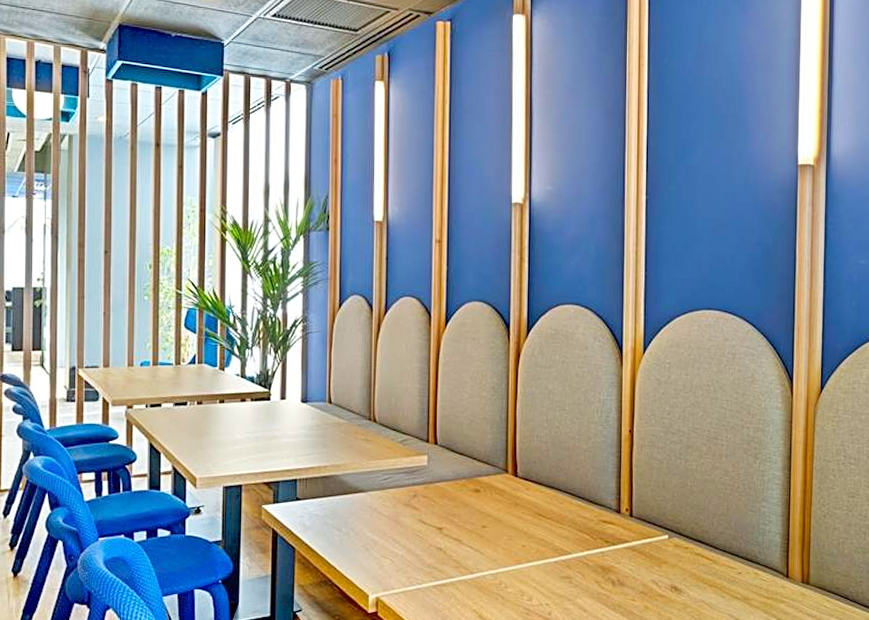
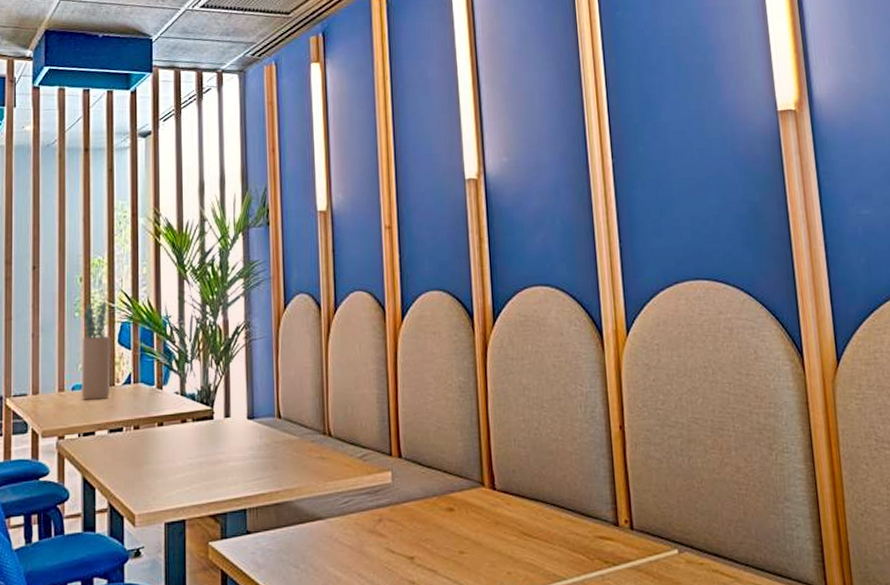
vase: none [149,281,177,376] -> present [81,294,111,400]

